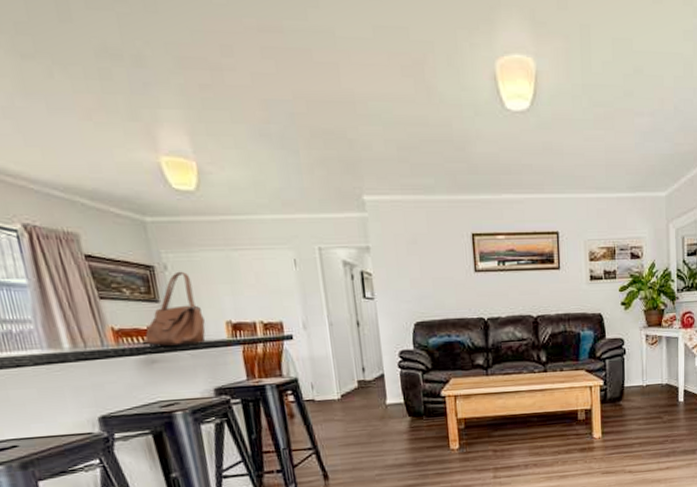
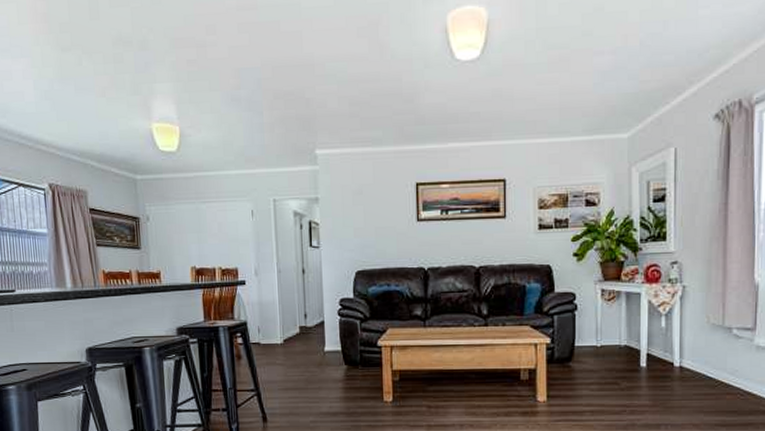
handbag: present [144,271,206,347] -> none [126,222,174,289]

